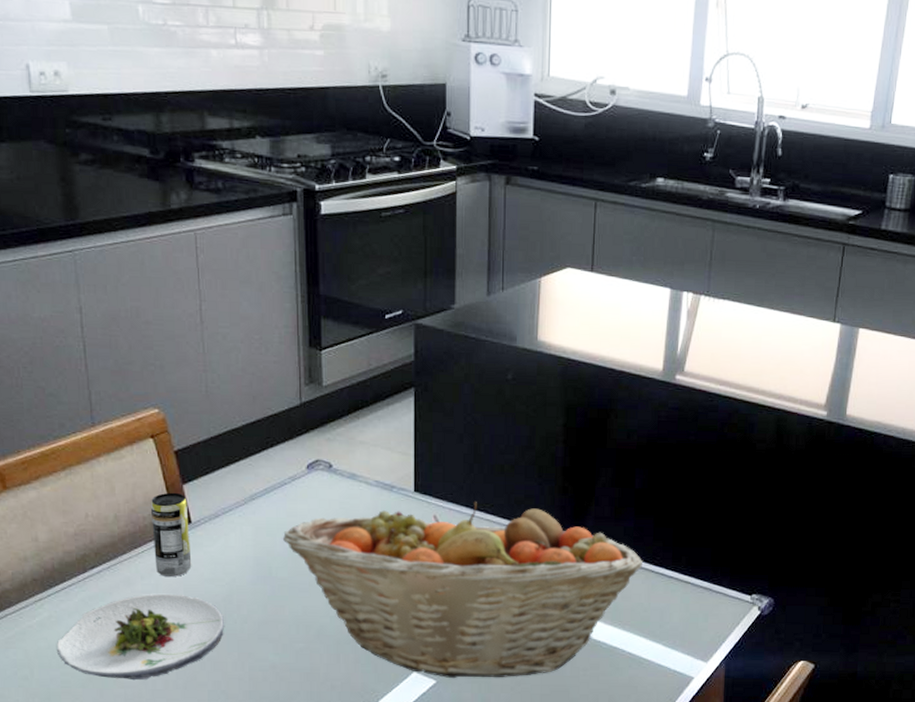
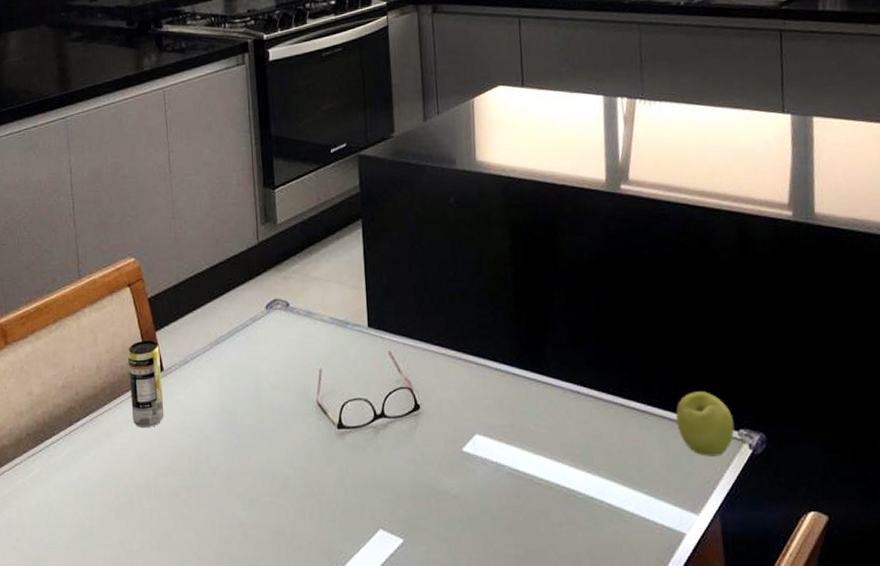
salad plate: present [56,593,225,681] -> none [45,445,196,541]
fruit basket: present [283,501,642,679] -> none [246,333,610,537]
apple: none [699,562,749,616] -> present [676,392,735,457]

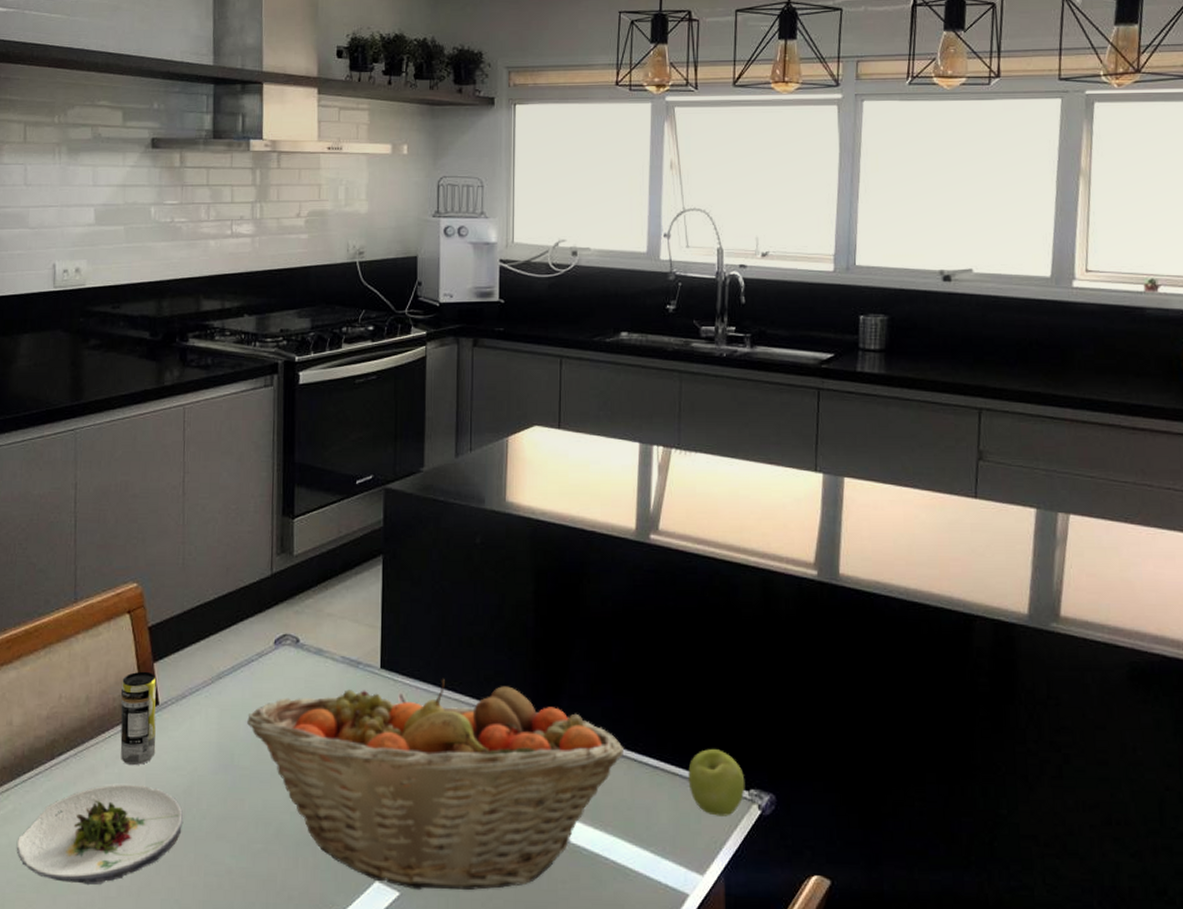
salad plate: none [45,445,196,541] -> present [16,784,184,886]
fruit basket: none [246,333,610,537] -> present [247,678,623,891]

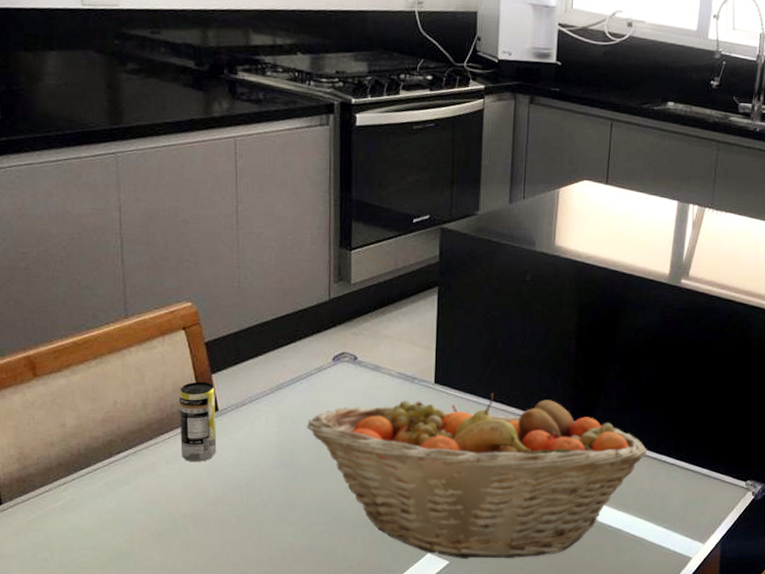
salad plate: present [16,784,184,886] -> none [78,478,247,562]
apple: present [688,749,745,816] -> none [698,451,744,501]

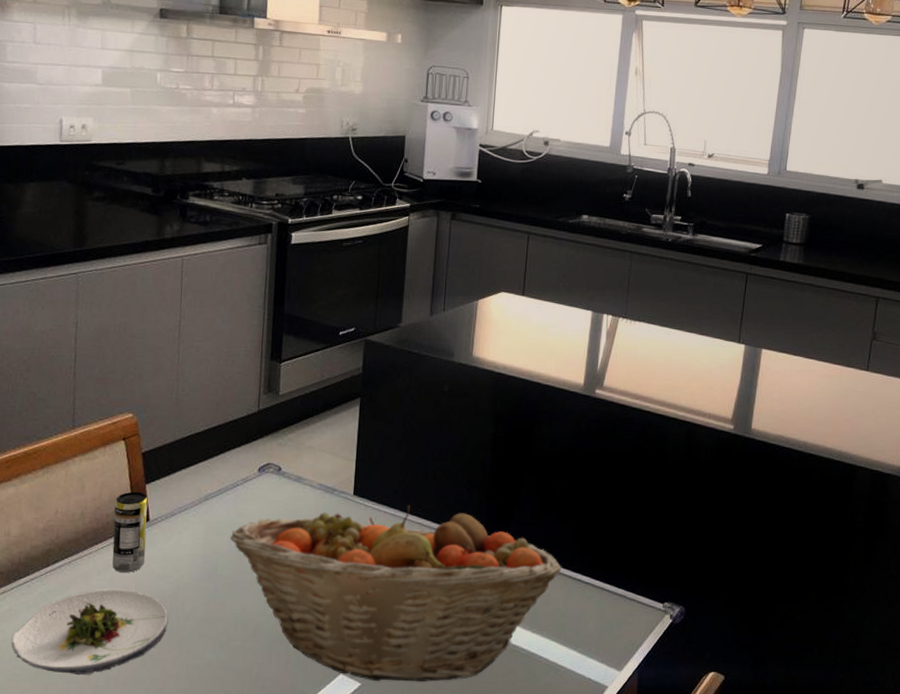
salad plate: none [78,478,247,562] -> present [11,589,169,676]

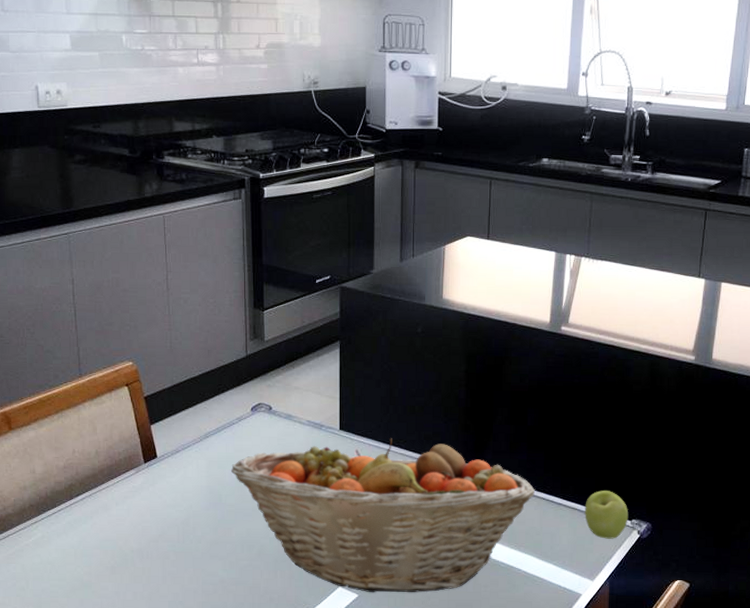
salad plate: present [11,589,169,676] -> none [47,517,183,592]
beverage can: present [112,491,148,574] -> none [124,431,157,504]
apple: none [614,569,661,624] -> present [585,491,629,539]

